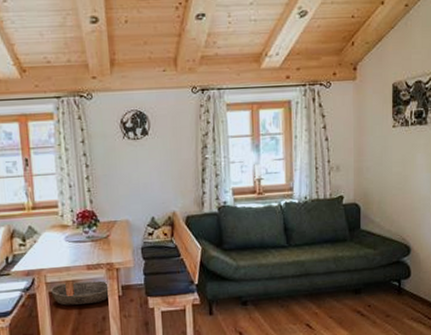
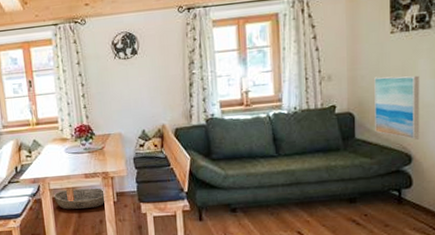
wall art: none [378,168,417,232] -> present [374,75,420,140]

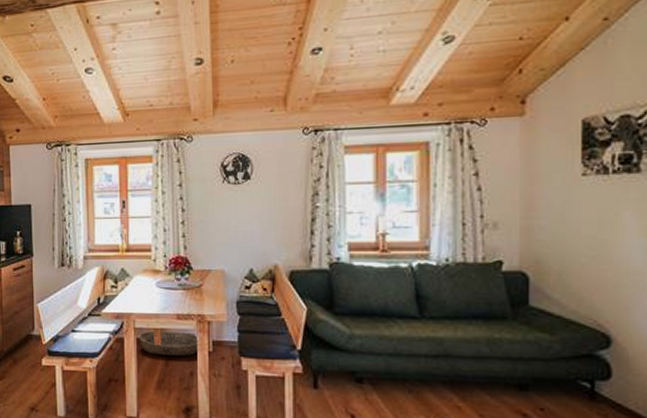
wall art: present [374,75,420,140] -> none [558,229,624,316]

